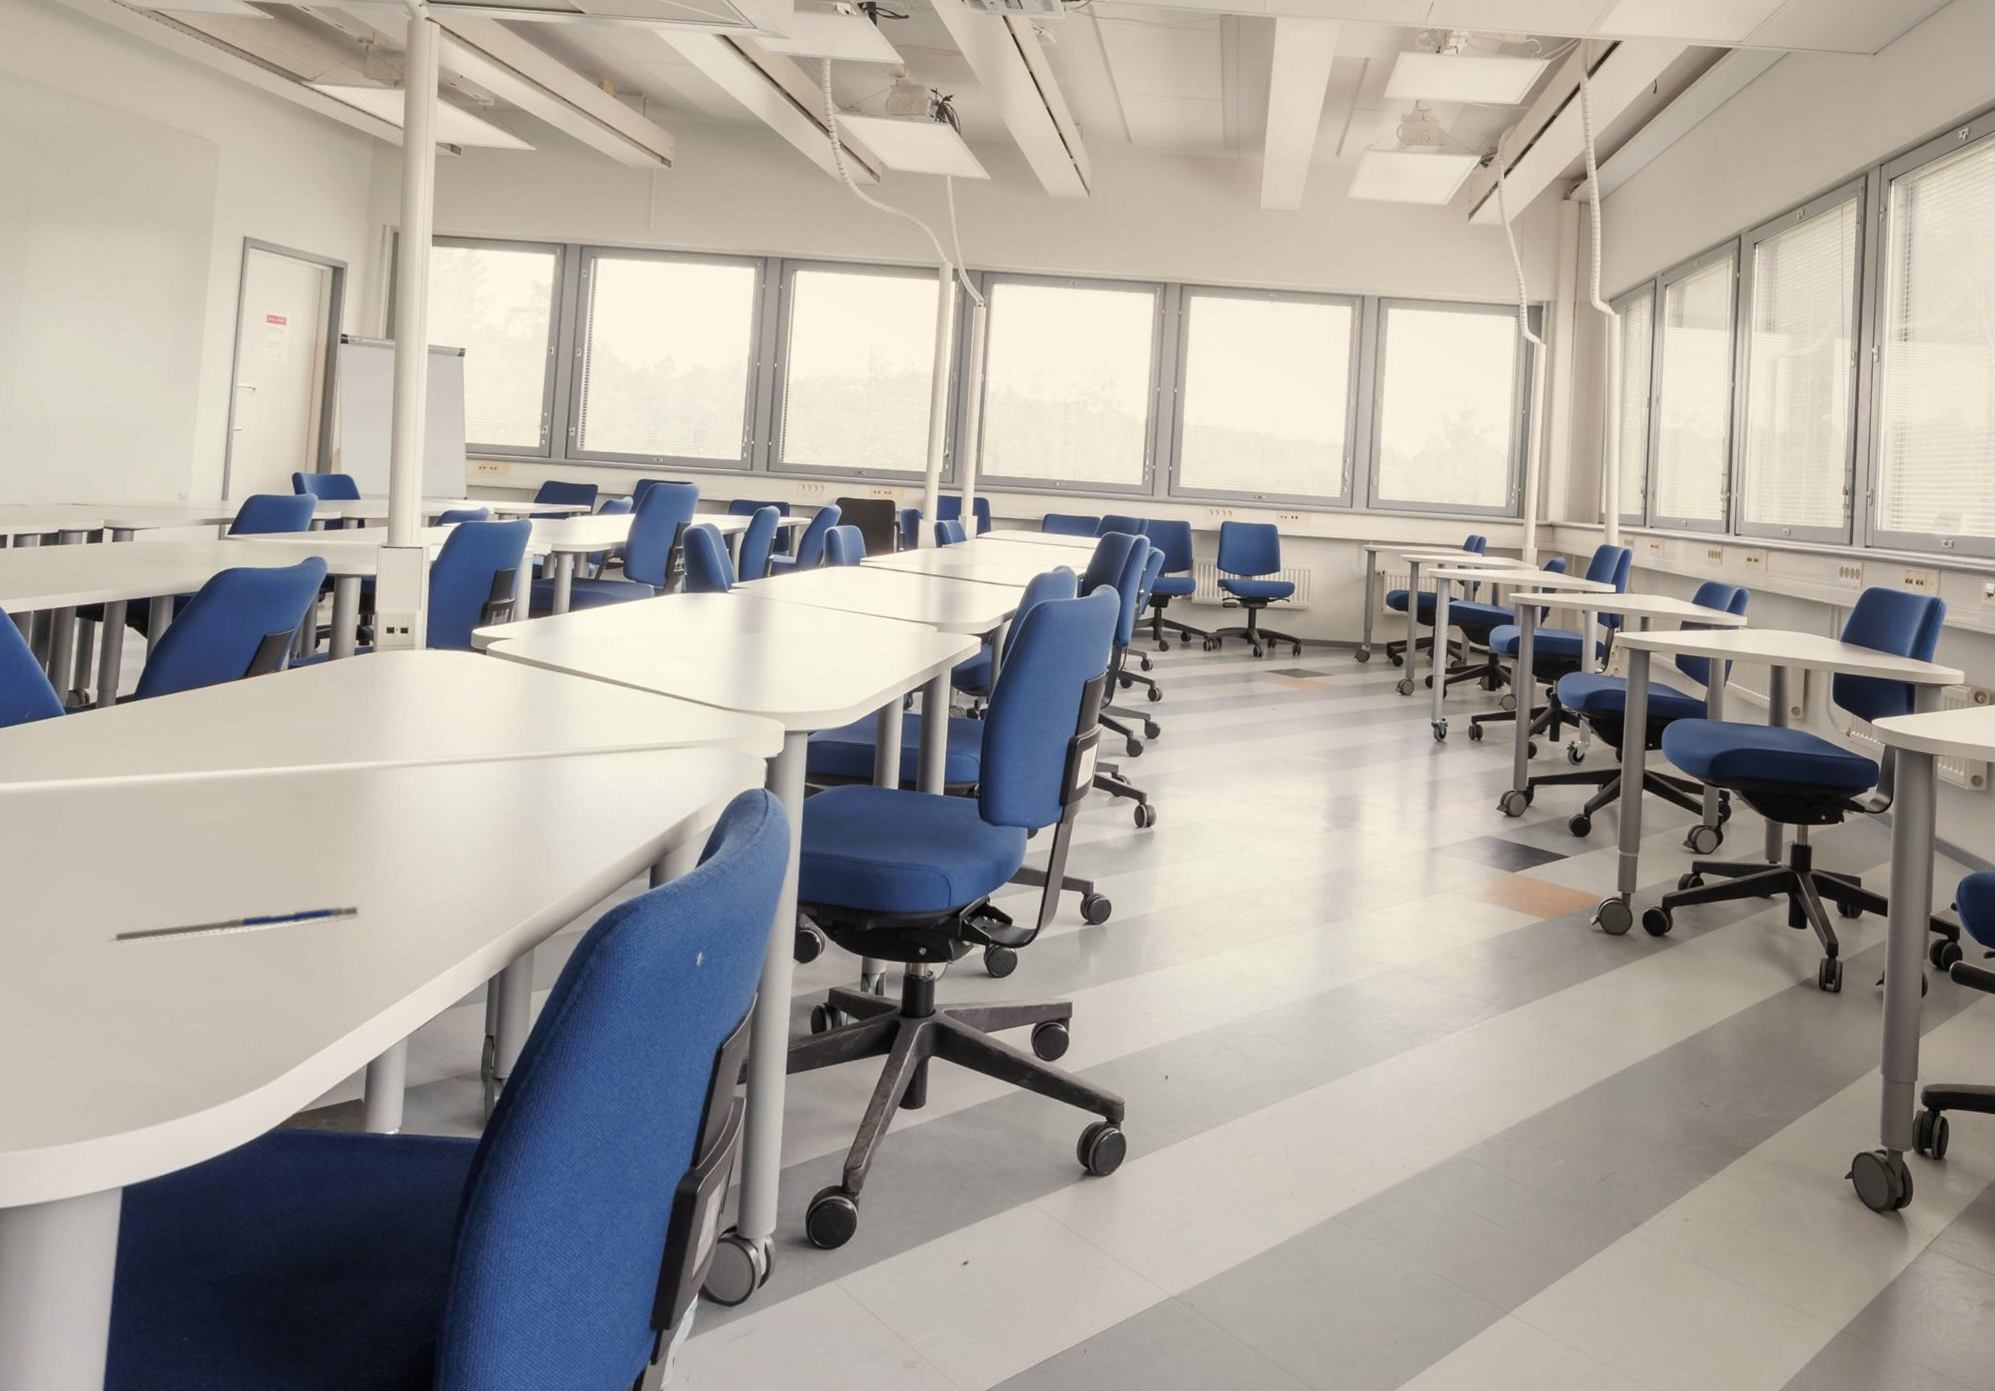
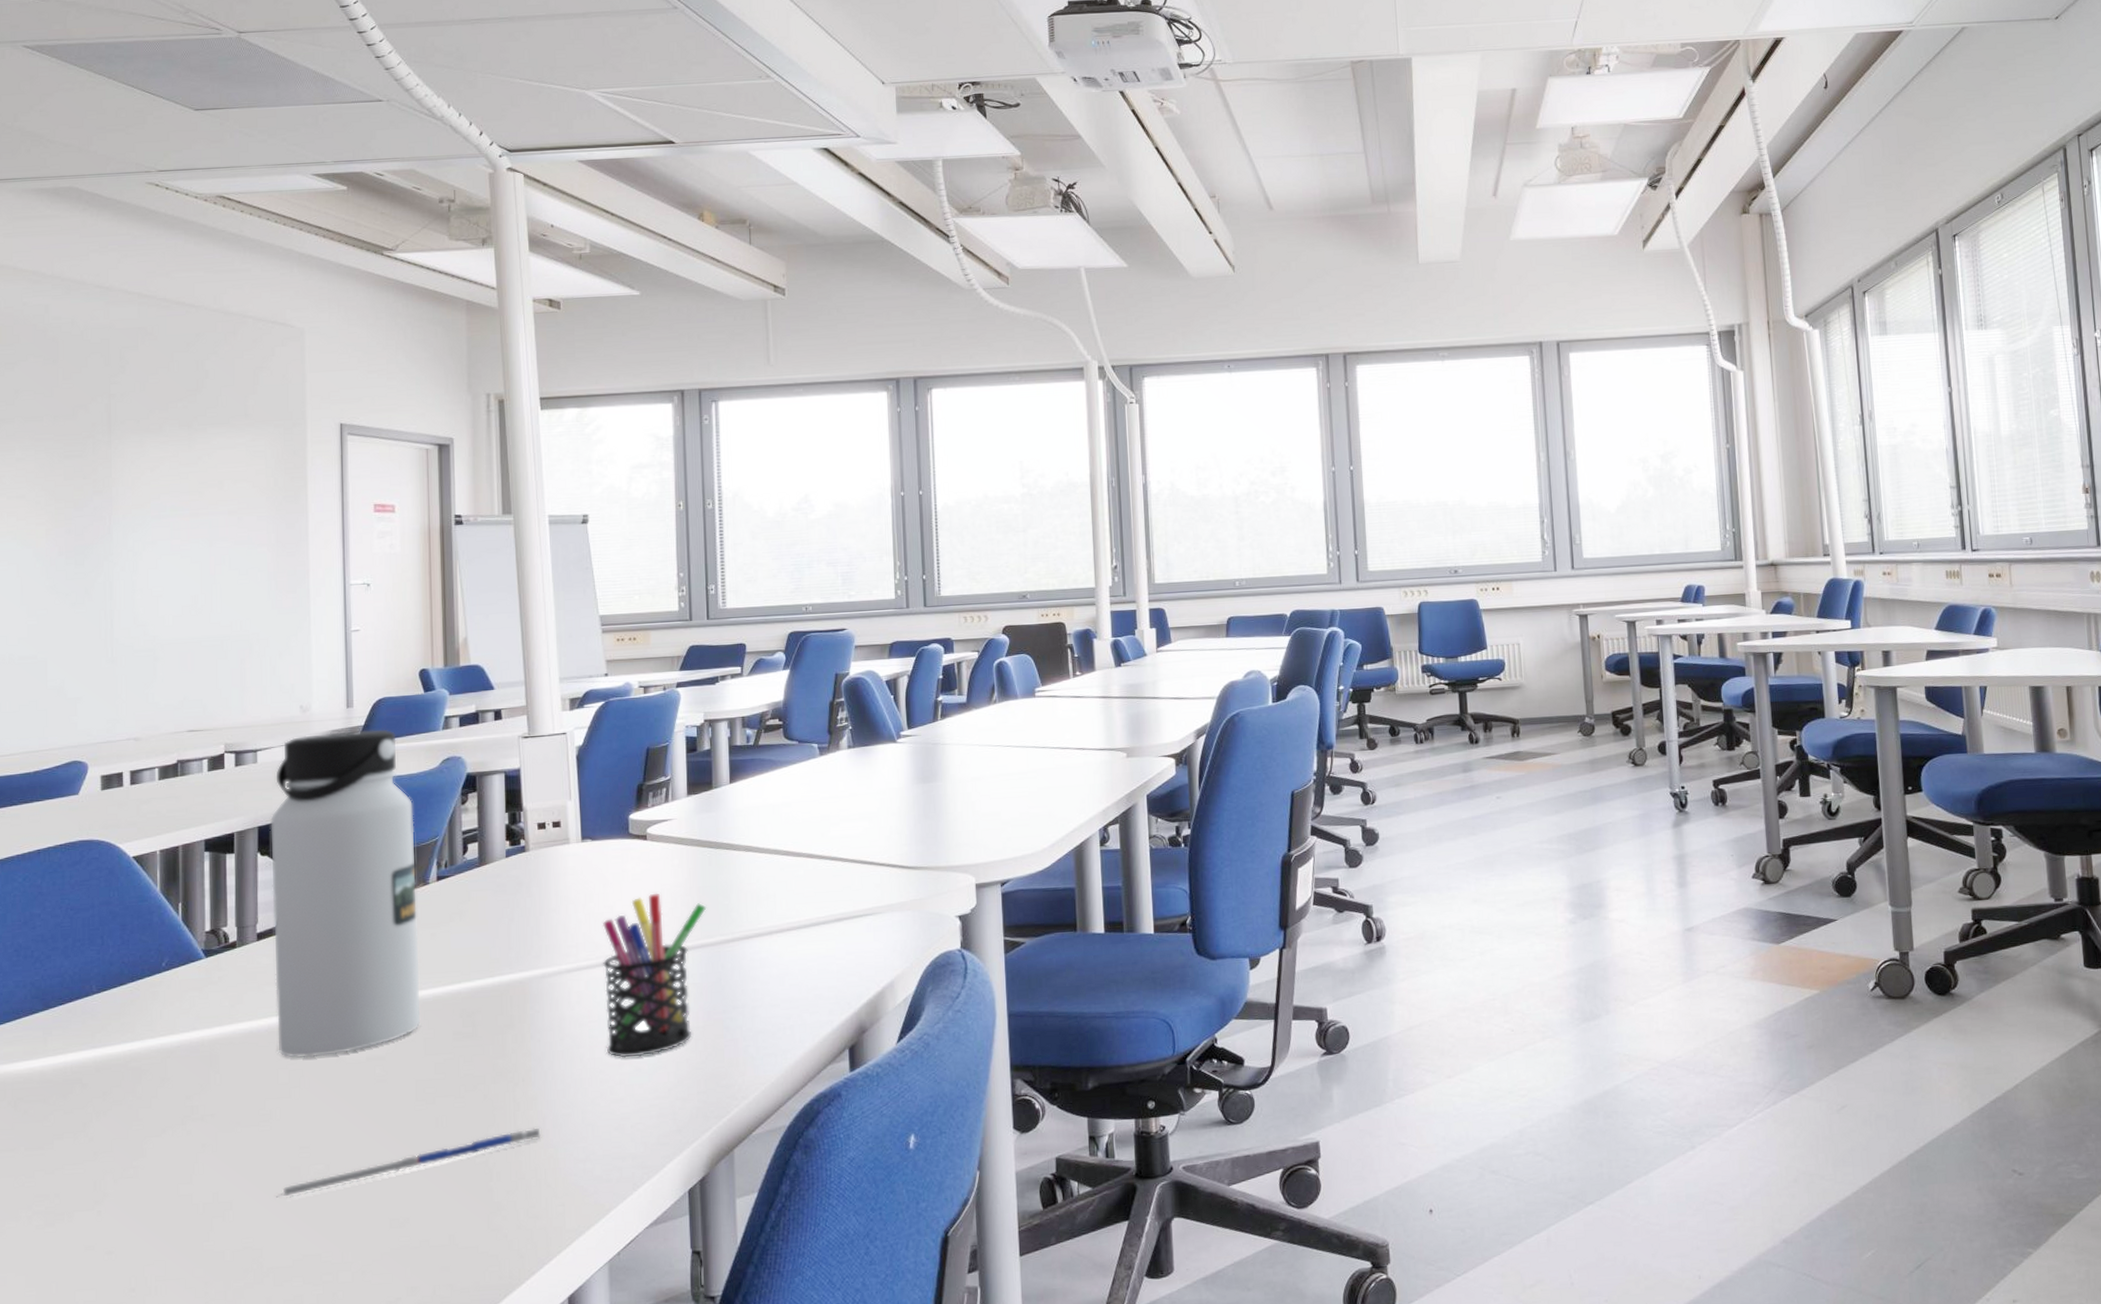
water bottle: none [124,521,274,818] -> present [270,729,421,1058]
pen holder: none [427,704,535,852] -> present [602,893,707,1058]

